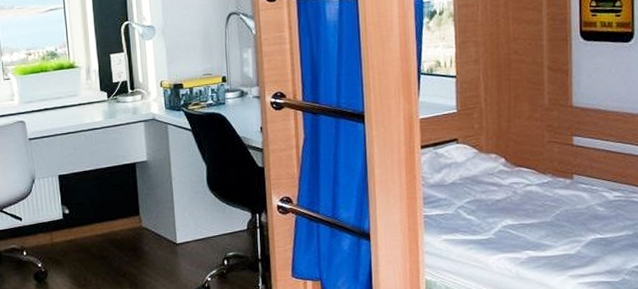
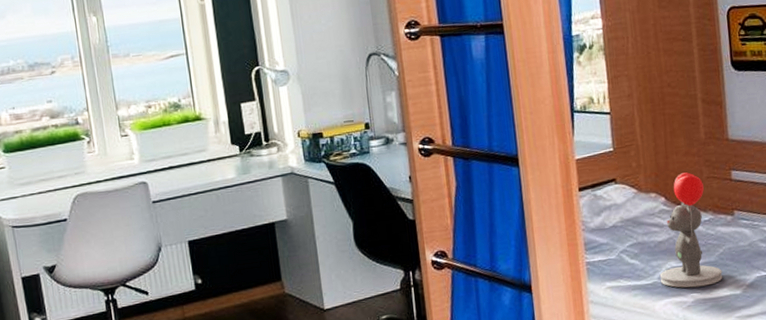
teddy bear: none [495,136,558,246] -> present [659,172,723,288]

